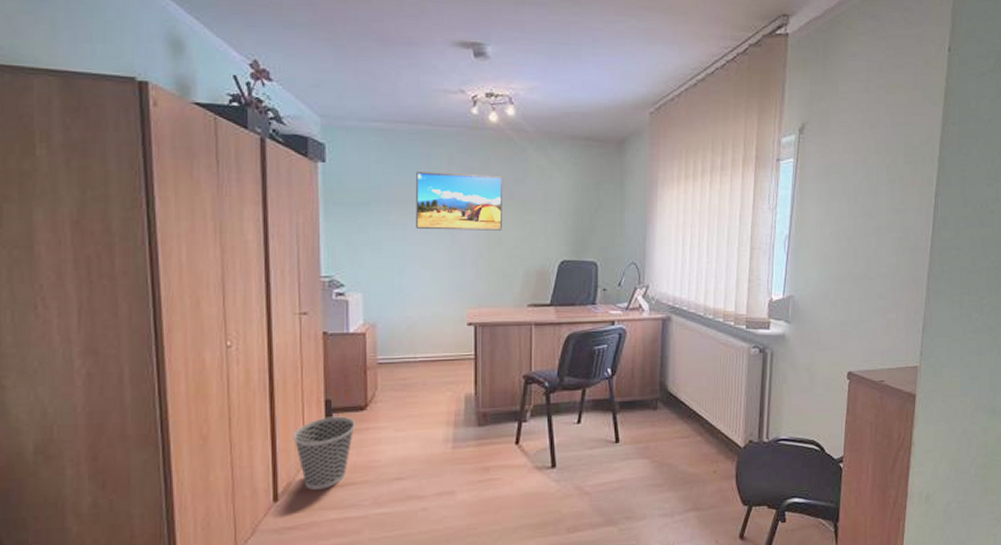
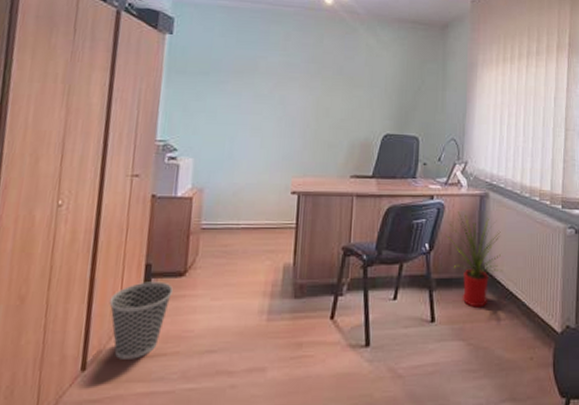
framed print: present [416,172,504,231] -> none [250,46,335,103]
house plant: none [628,336,687,427] -> present [446,211,503,308]

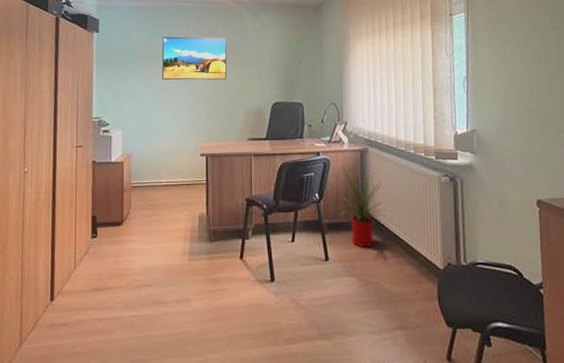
wastebasket: present [109,281,173,359] -> none [67,230,114,292]
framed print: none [250,46,335,103] -> present [162,36,227,80]

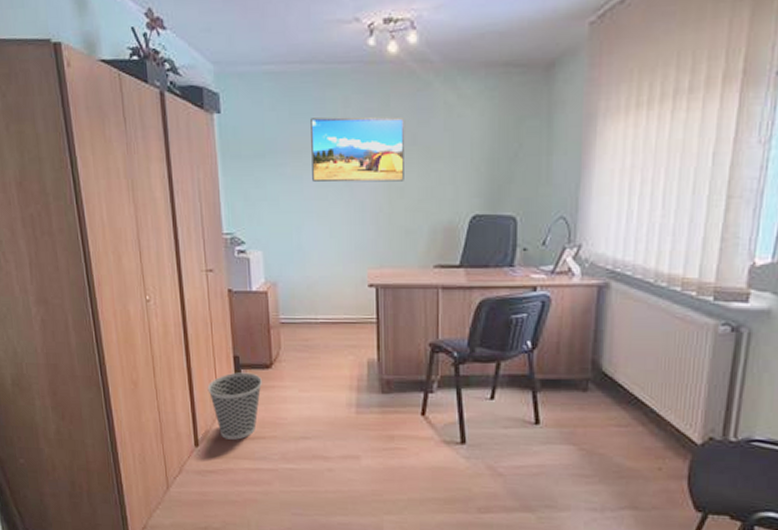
wastebasket: none [67,230,114,292] -> present [207,372,262,440]
house plant: present [333,165,386,248] -> none [552,305,627,412]

